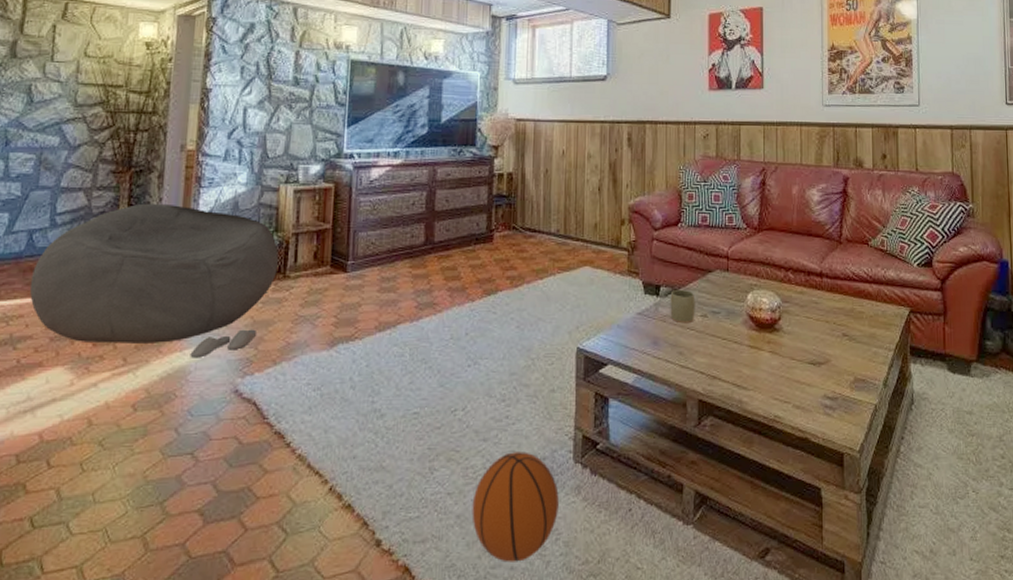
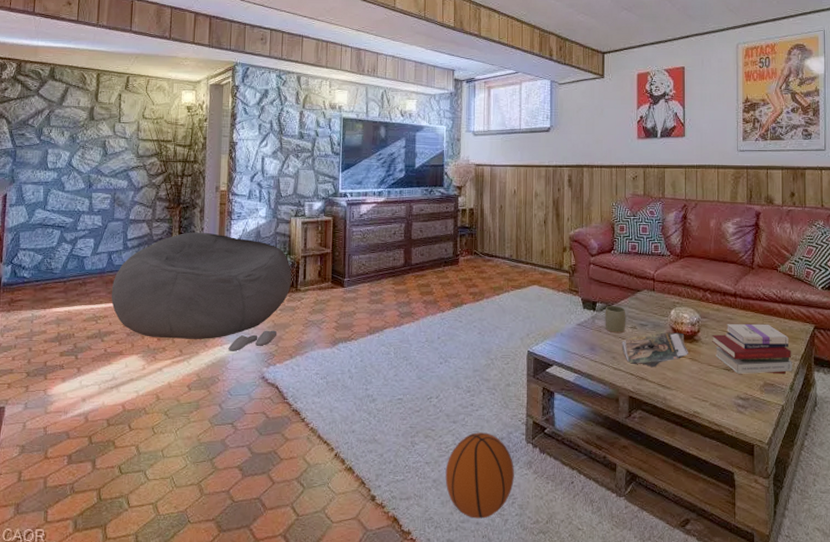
magazine: none [690,321,768,364] -> present [621,332,688,368]
books: none [795,308,886,368] -> present [712,323,792,374]

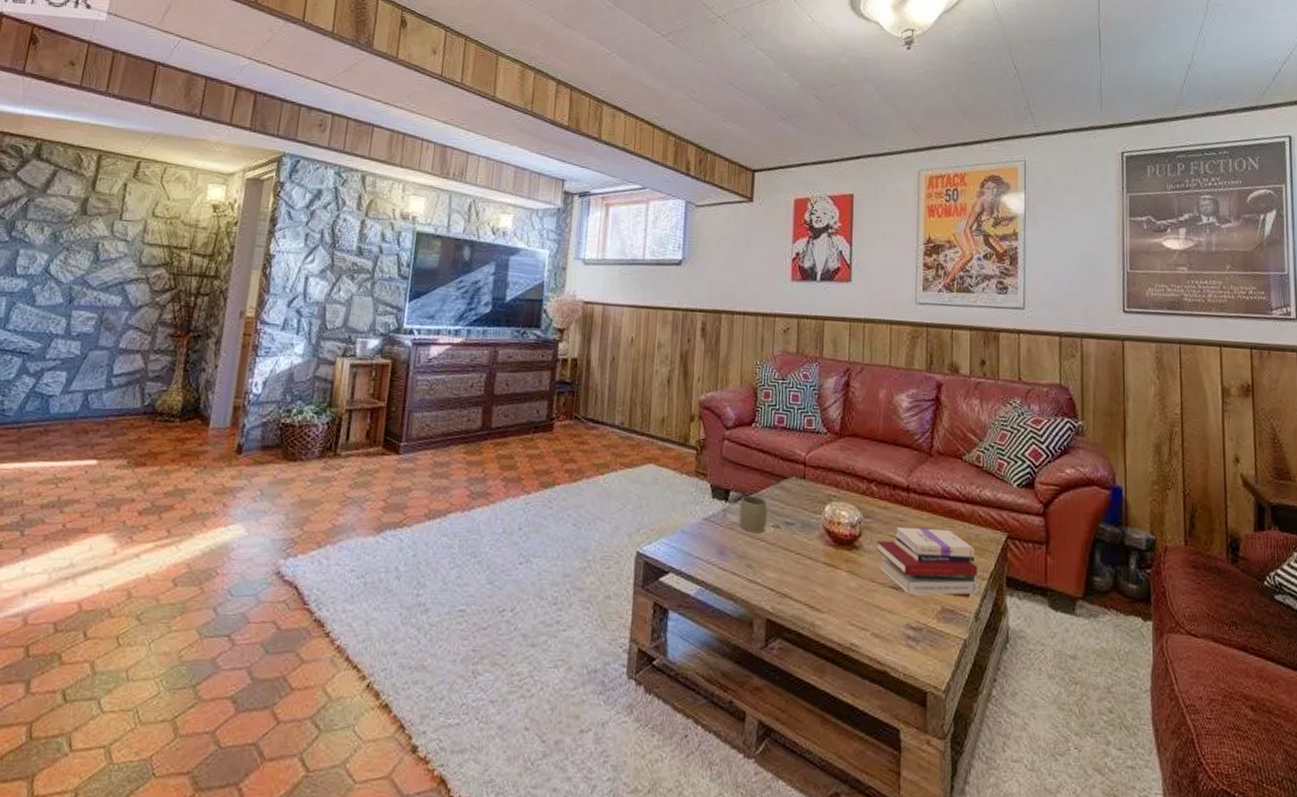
bean bag chair: present [111,232,292,339] -> none [80,369,331,517]
slippers: present [228,330,276,351] -> none [234,507,303,535]
basketball: present [445,432,514,519] -> none [514,661,609,784]
magazine: present [621,332,688,368] -> none [759,534,846,582]

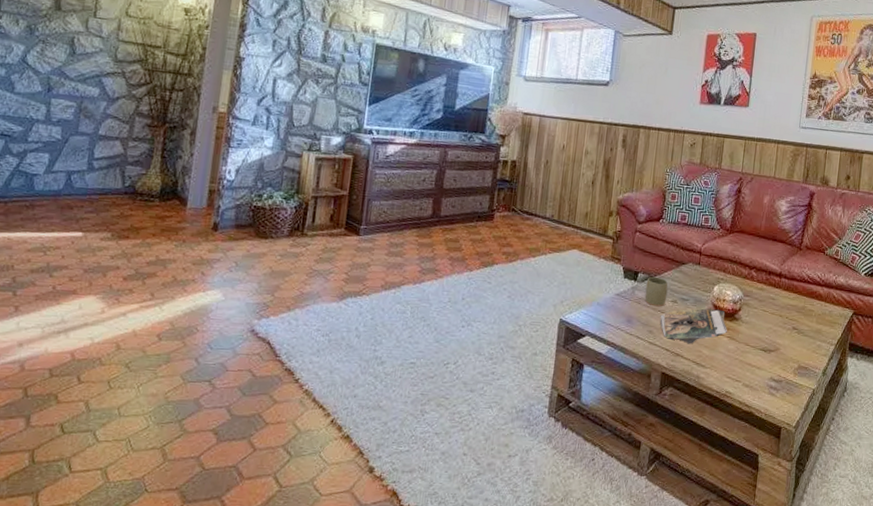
magazine: none [759,534,846,582] -> present [660,308,727,344]
books: present [877,527,979,597] -> none [752,304,828,357]

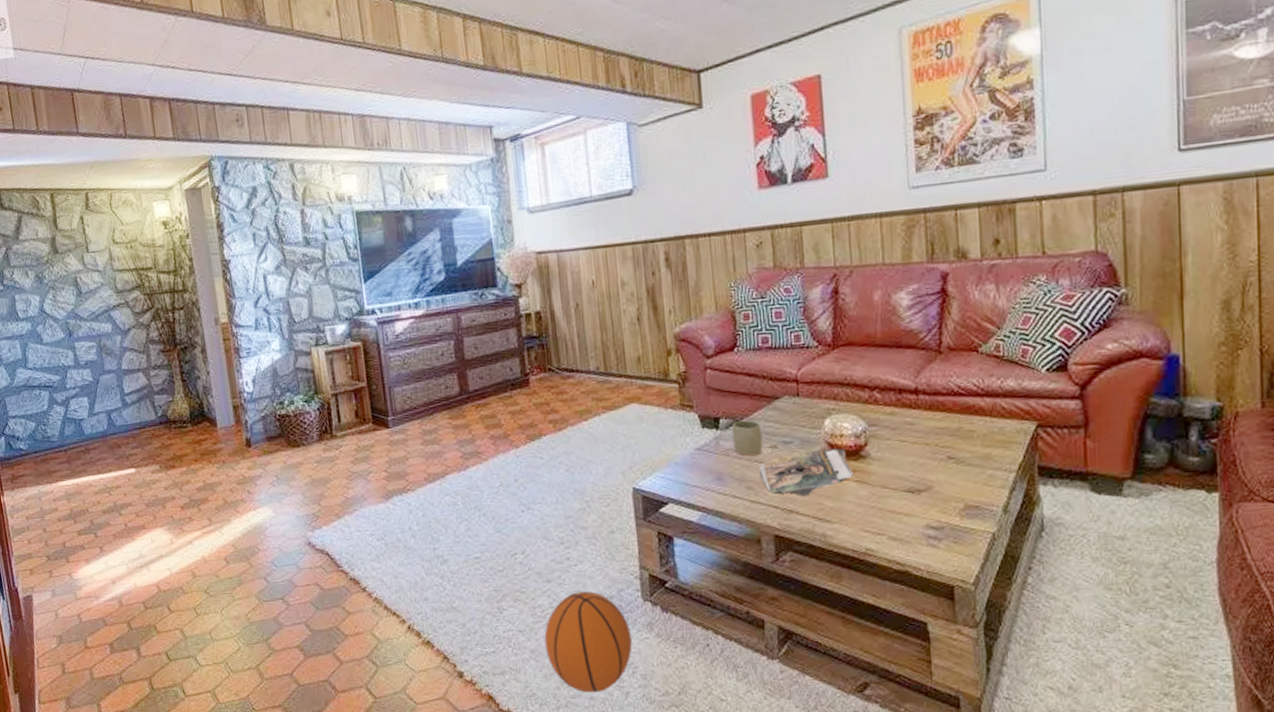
basketball: none [455,403,533,495] -> present [544,591,632,693]

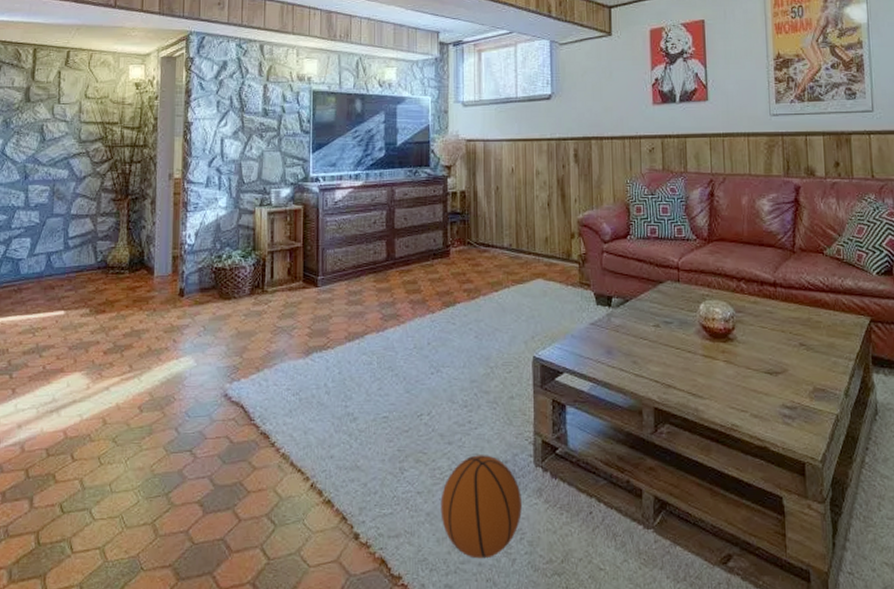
mug: present [732,419,763,457] -> none [622,300,648,334]
magazine: present [758,448,853,497] -> none [643,330,722,373]

